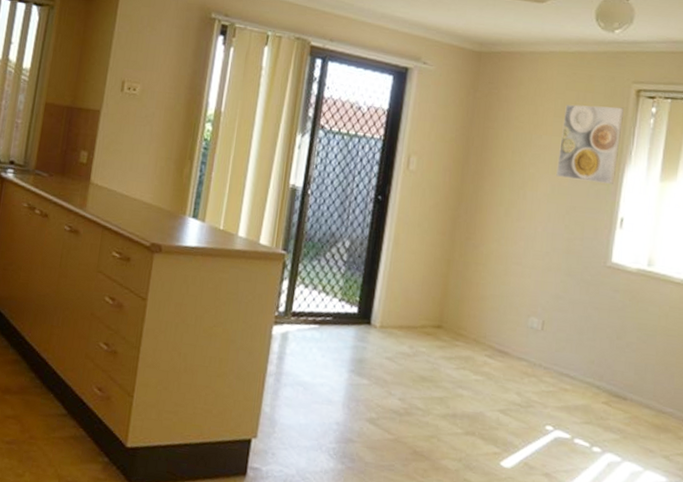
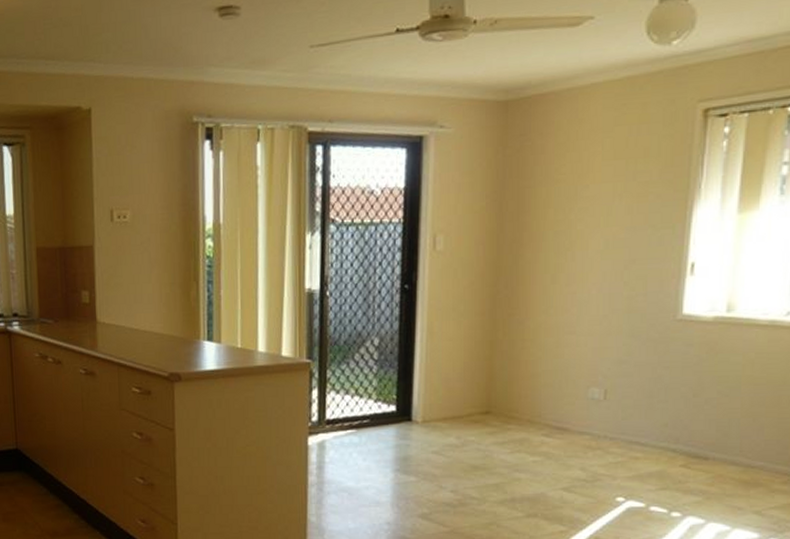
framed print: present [556,104,624,184] -> none [609,134,688,229]

